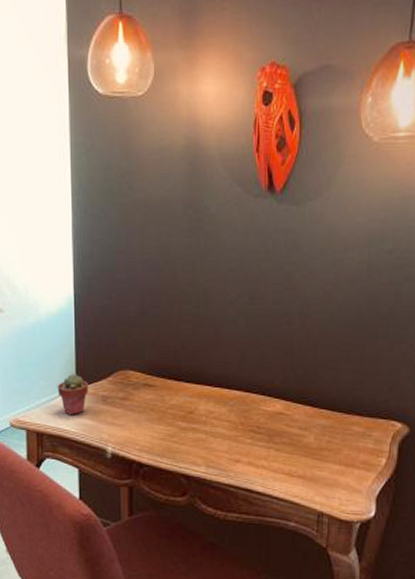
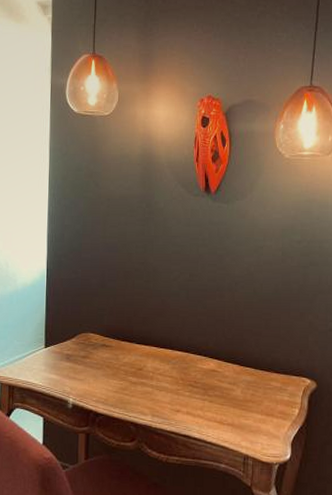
potted succulent: present [57,374,88,415] -> none [28,335,55,371]

